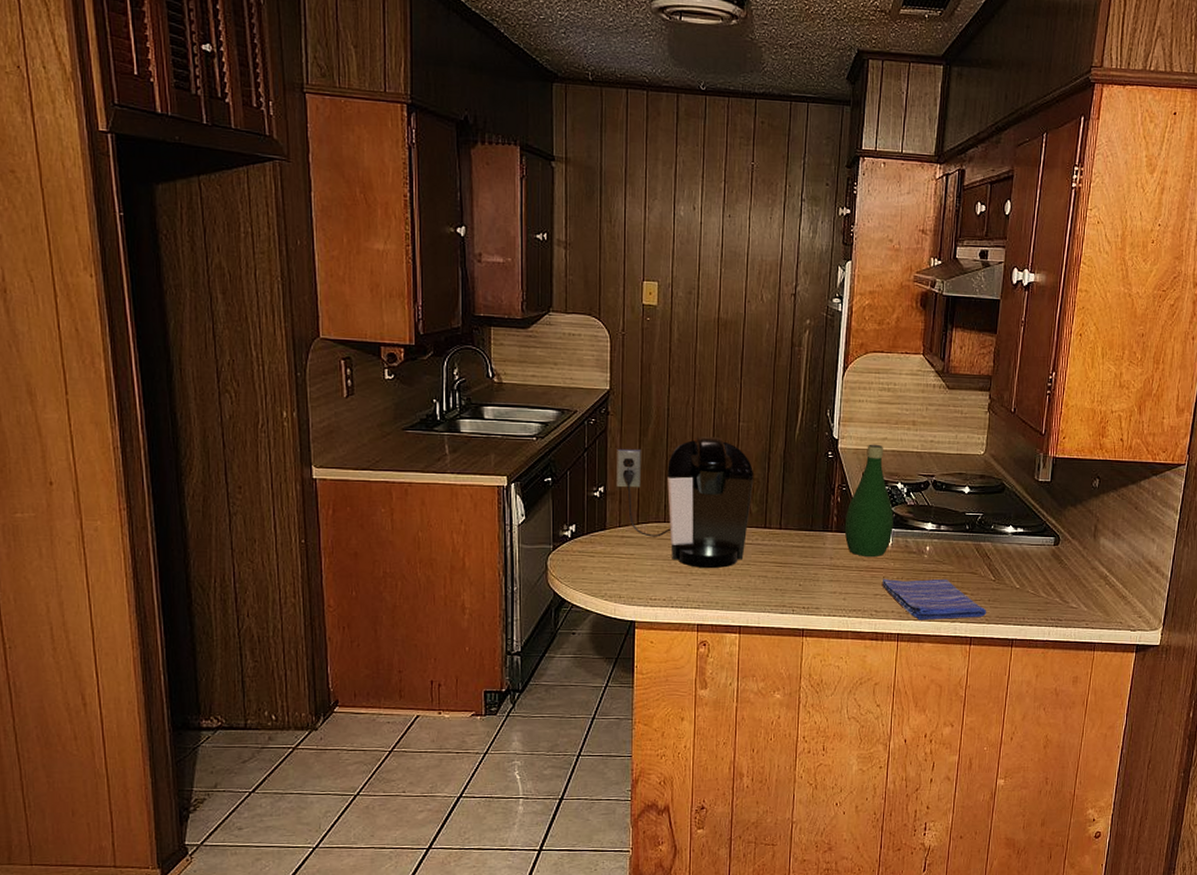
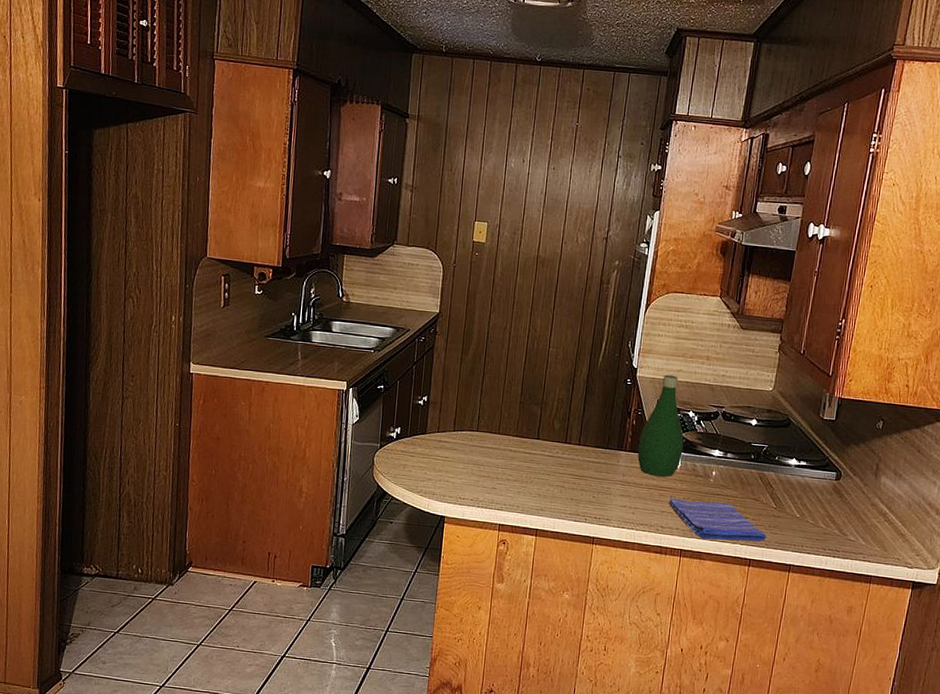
coffee maker: present [616,437,754,568] -> none [438,358,560,476]

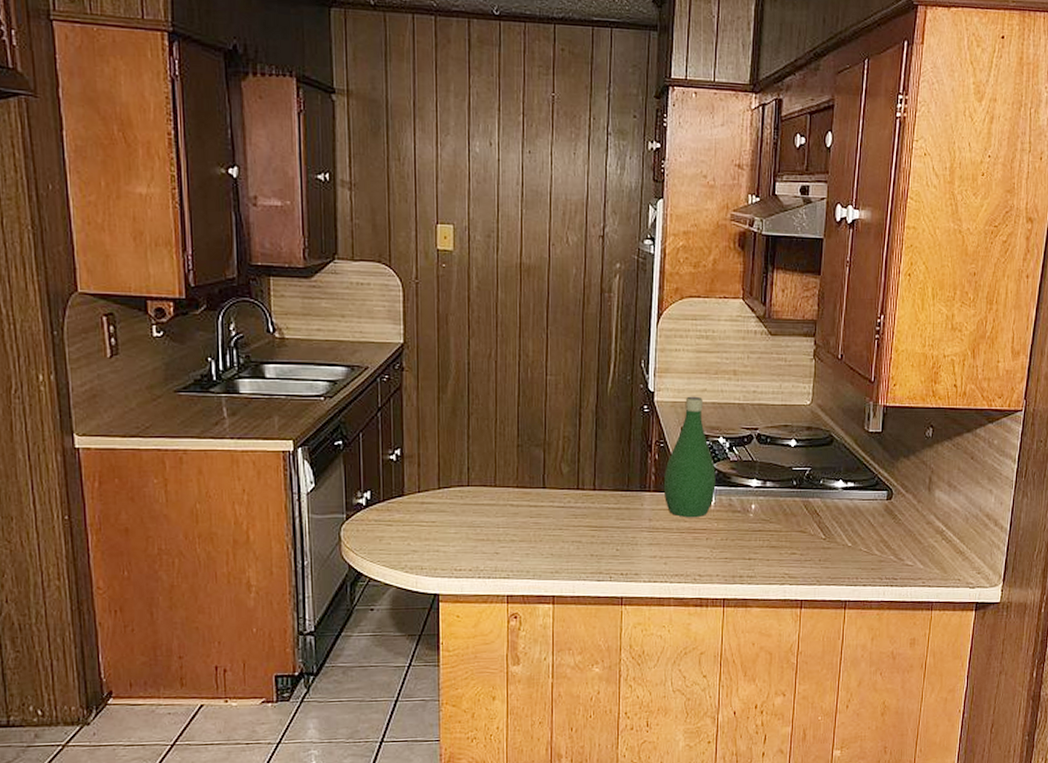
dish towel: present [669,498,767,542] -> none [705,538,818,584]

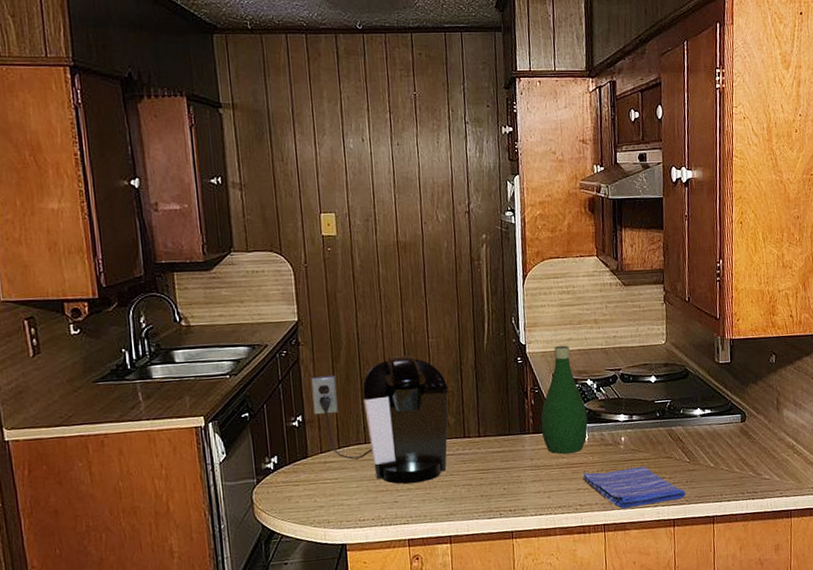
coffee maker: none [413,392,565,534] -> present [311,355,449,484]
dish towel: none [705,538,818,584] -> present [582,466,686,509]

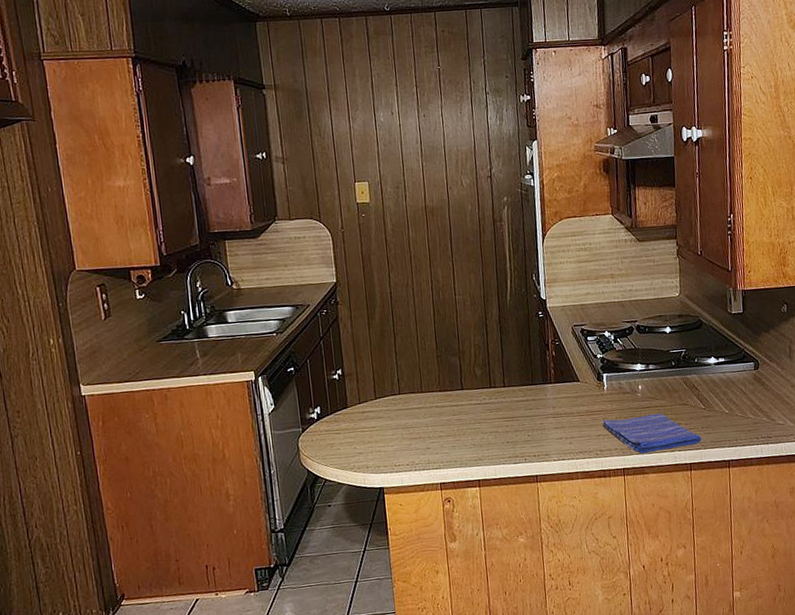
coffee maker: present [311,355,449,484] -> none [349,311,475,432]
bottle: present [540,345,588,454] -> none [561,299,607,402]

